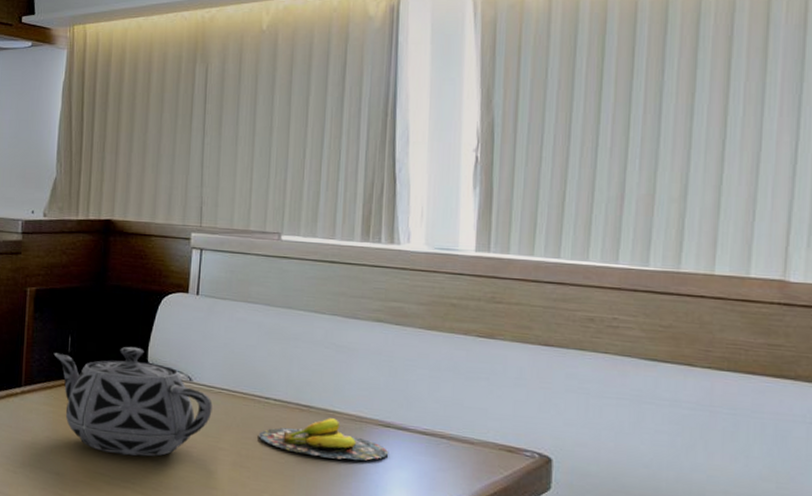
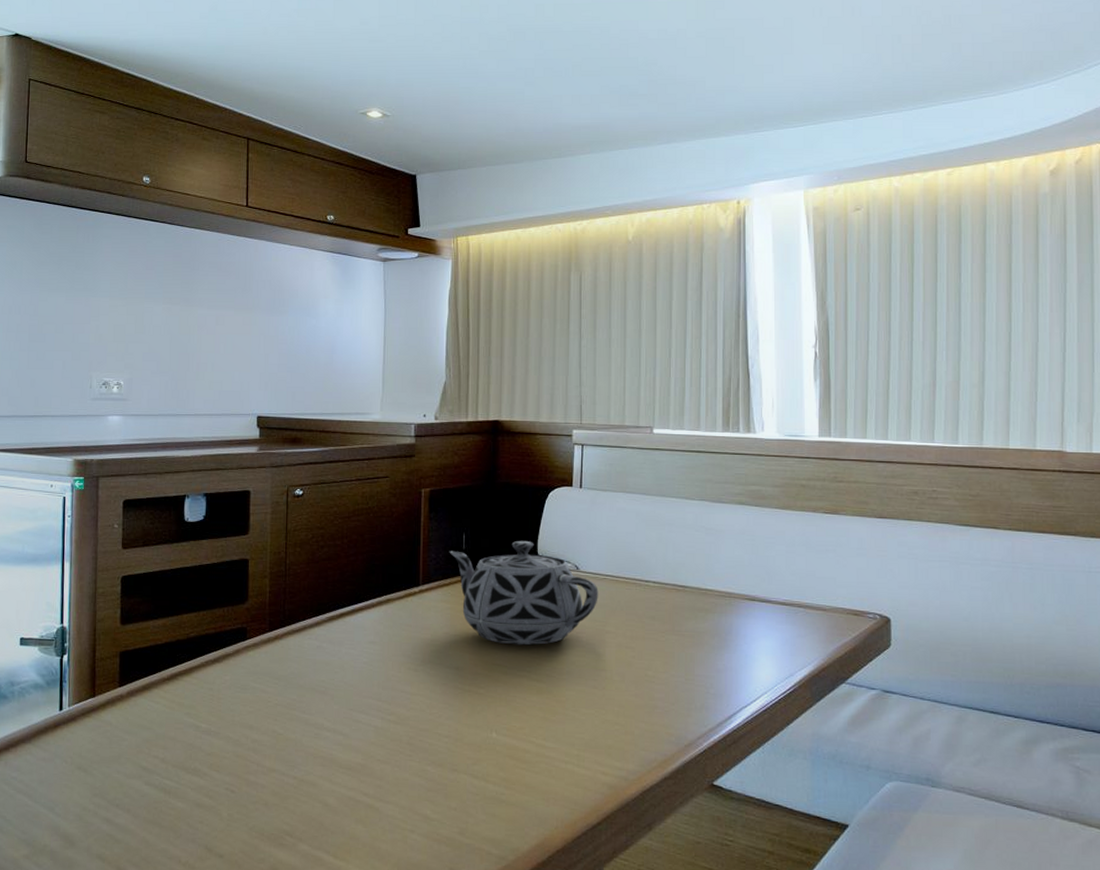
banana: present [259,418,389,461] -> none [641,596,755,633]

